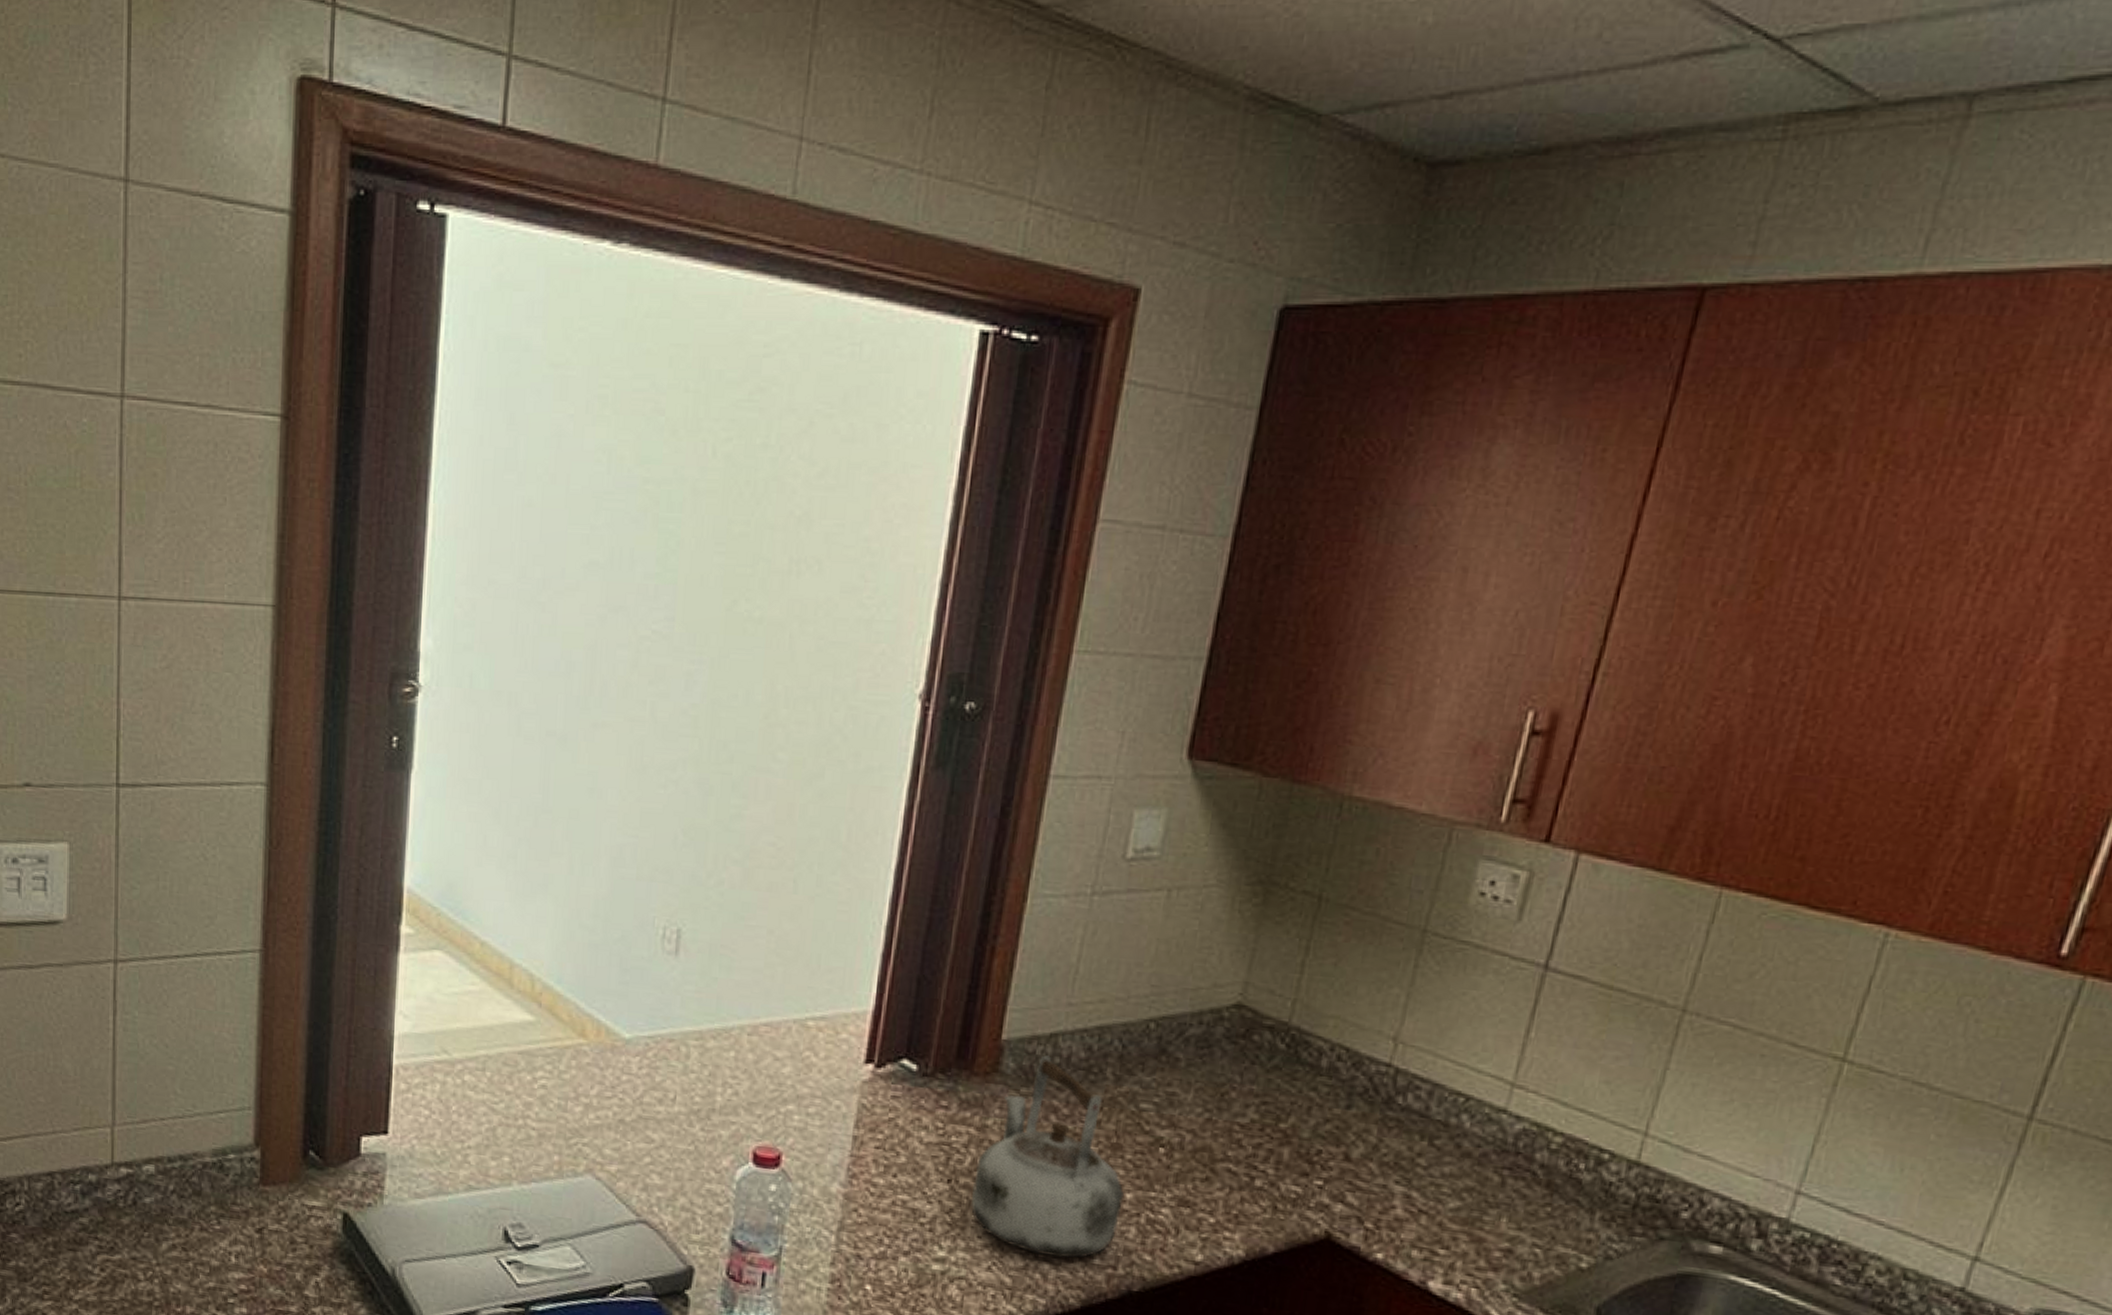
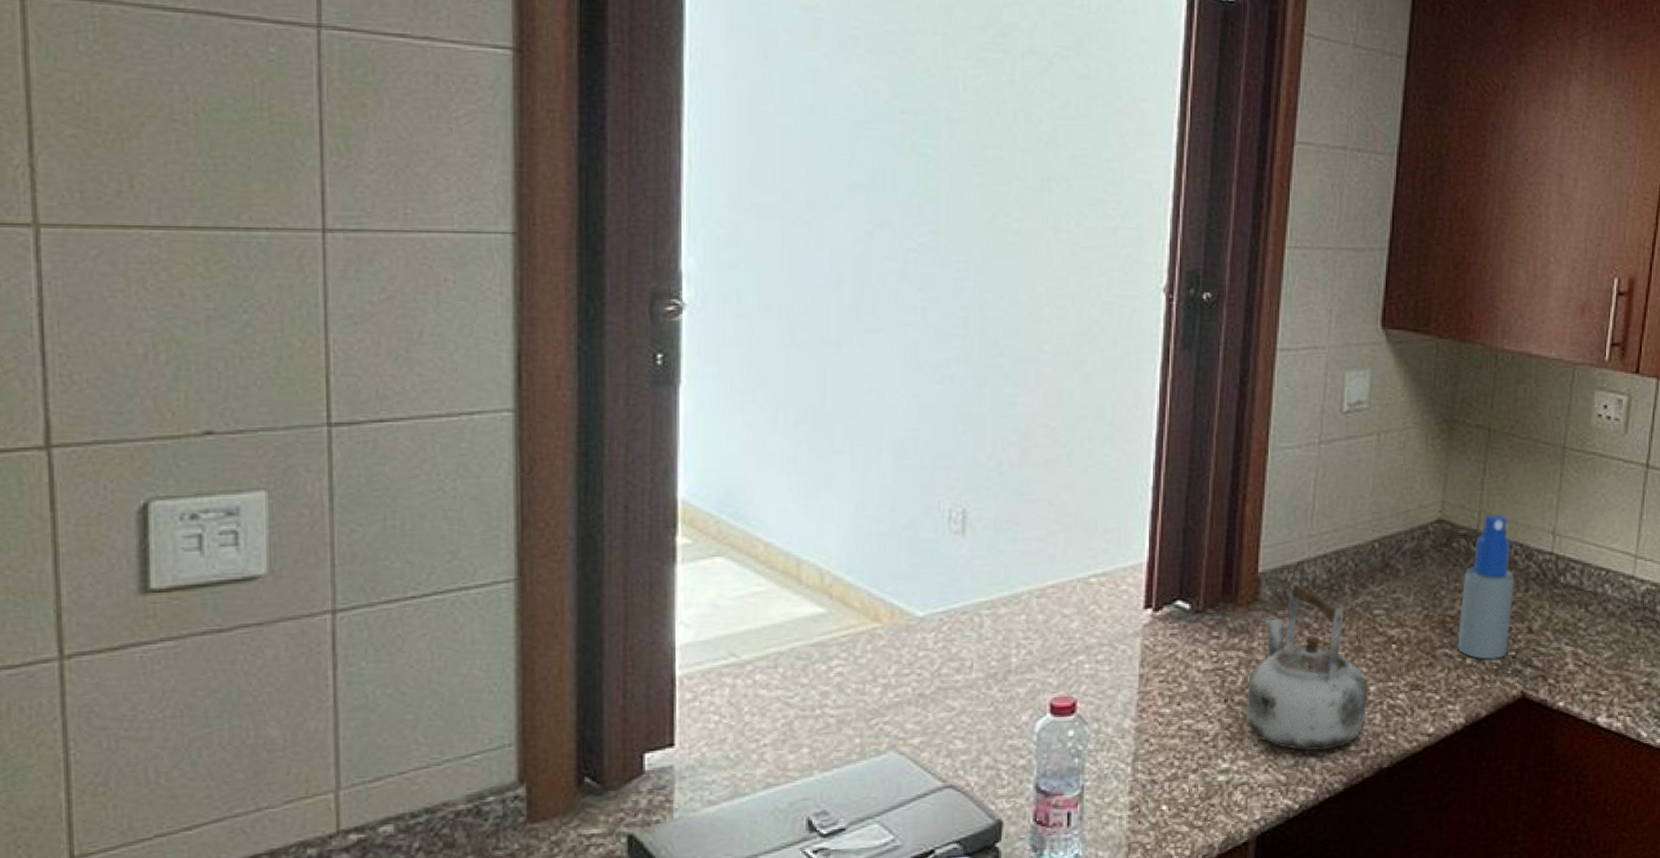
spray bottle: none [1244,1005,1334,1186] -> present [1457,514,1515,659]

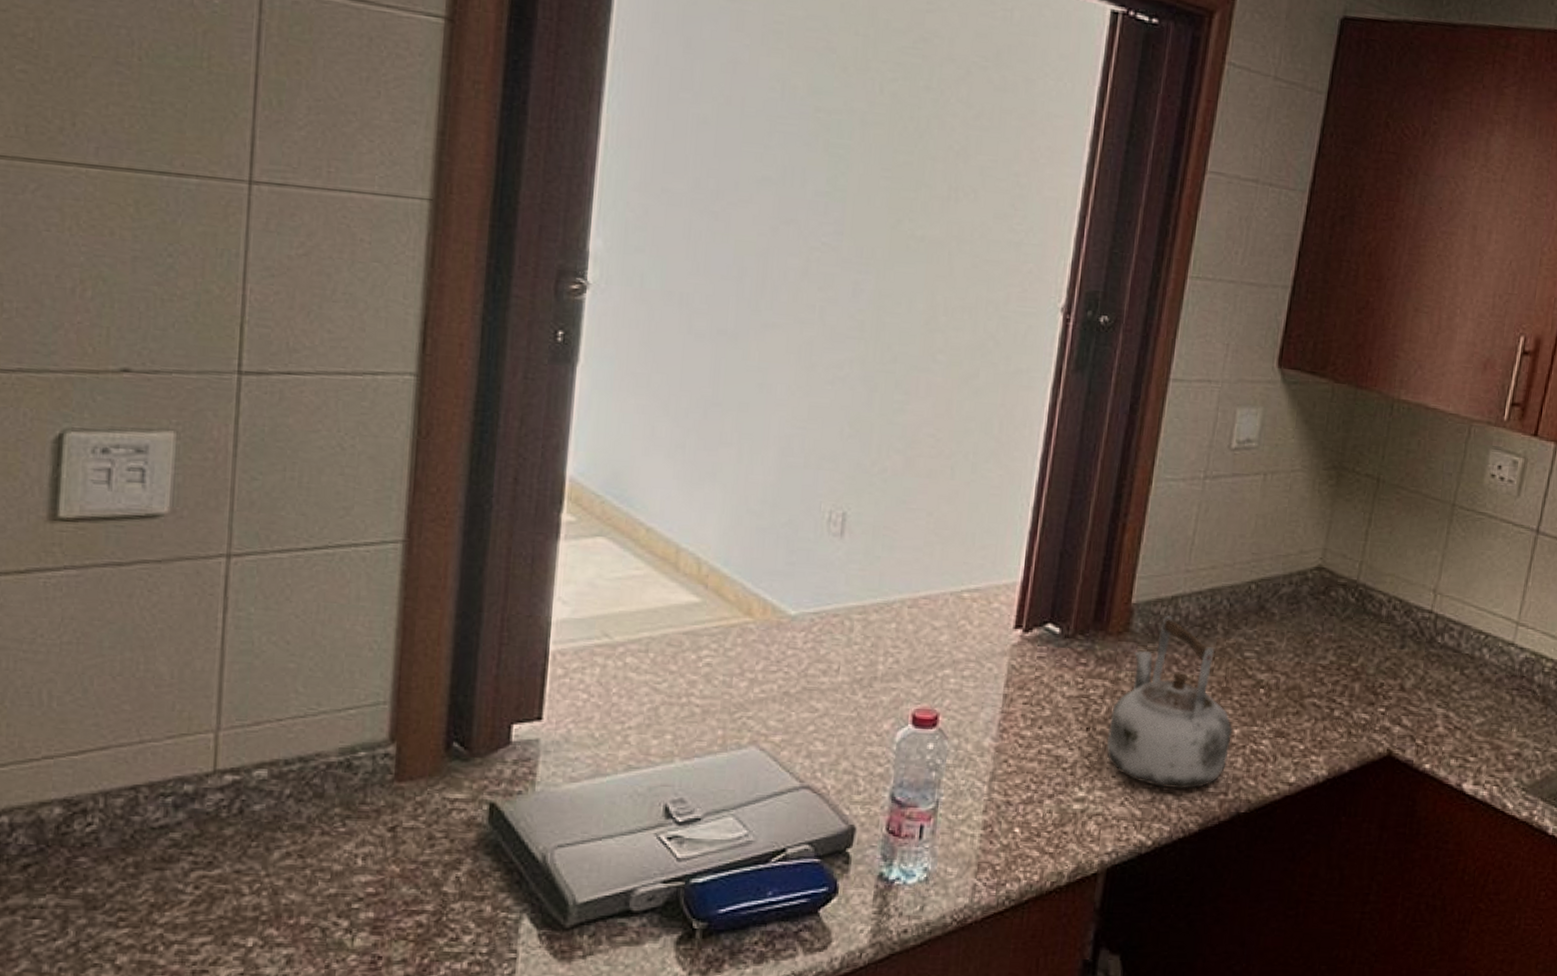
spray bottle: present [1457,514,1515,659] -> none [1326,566,1391,714]

